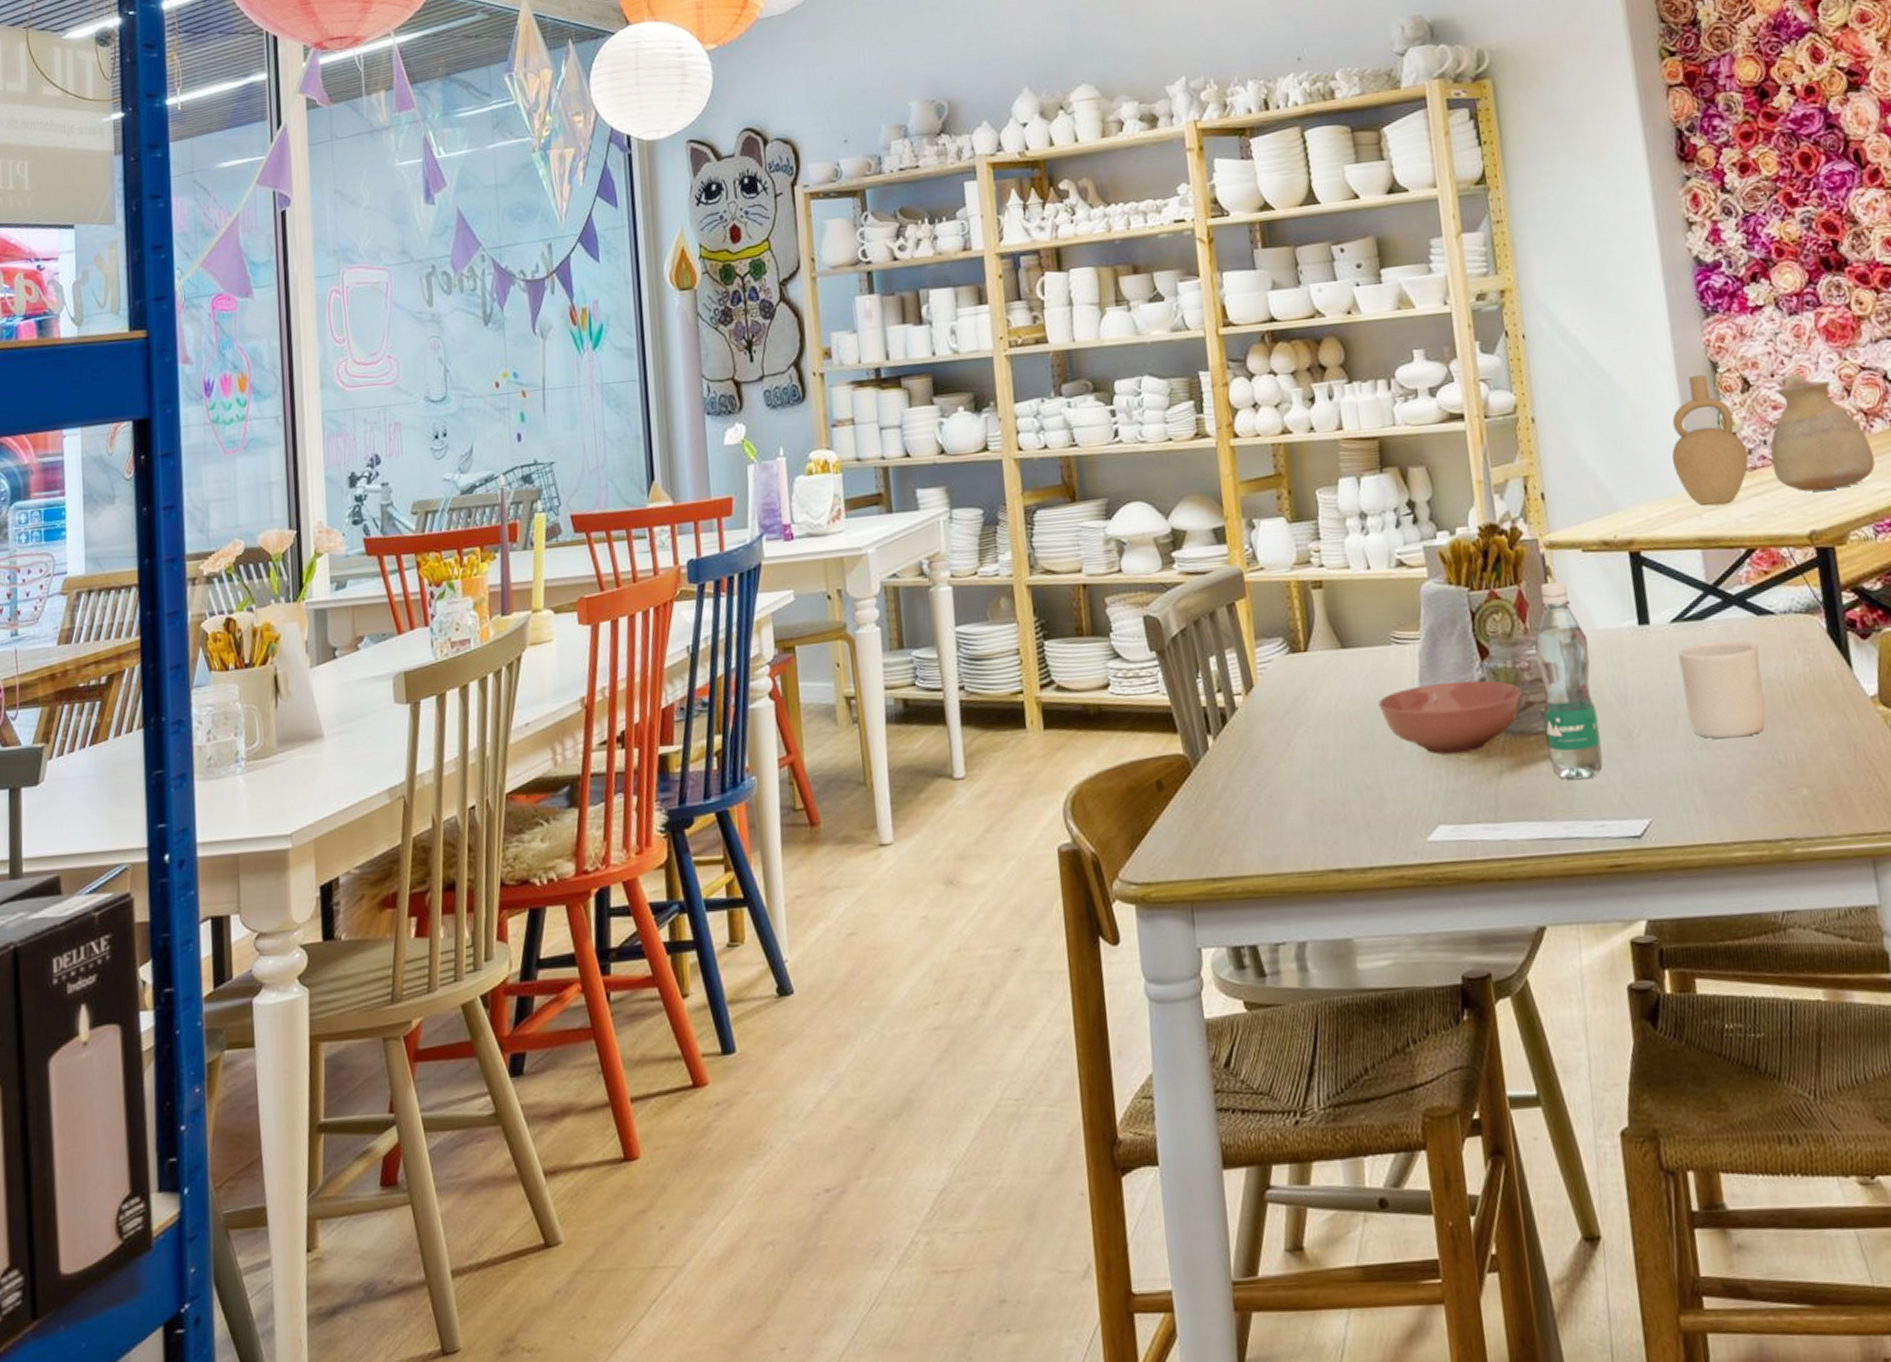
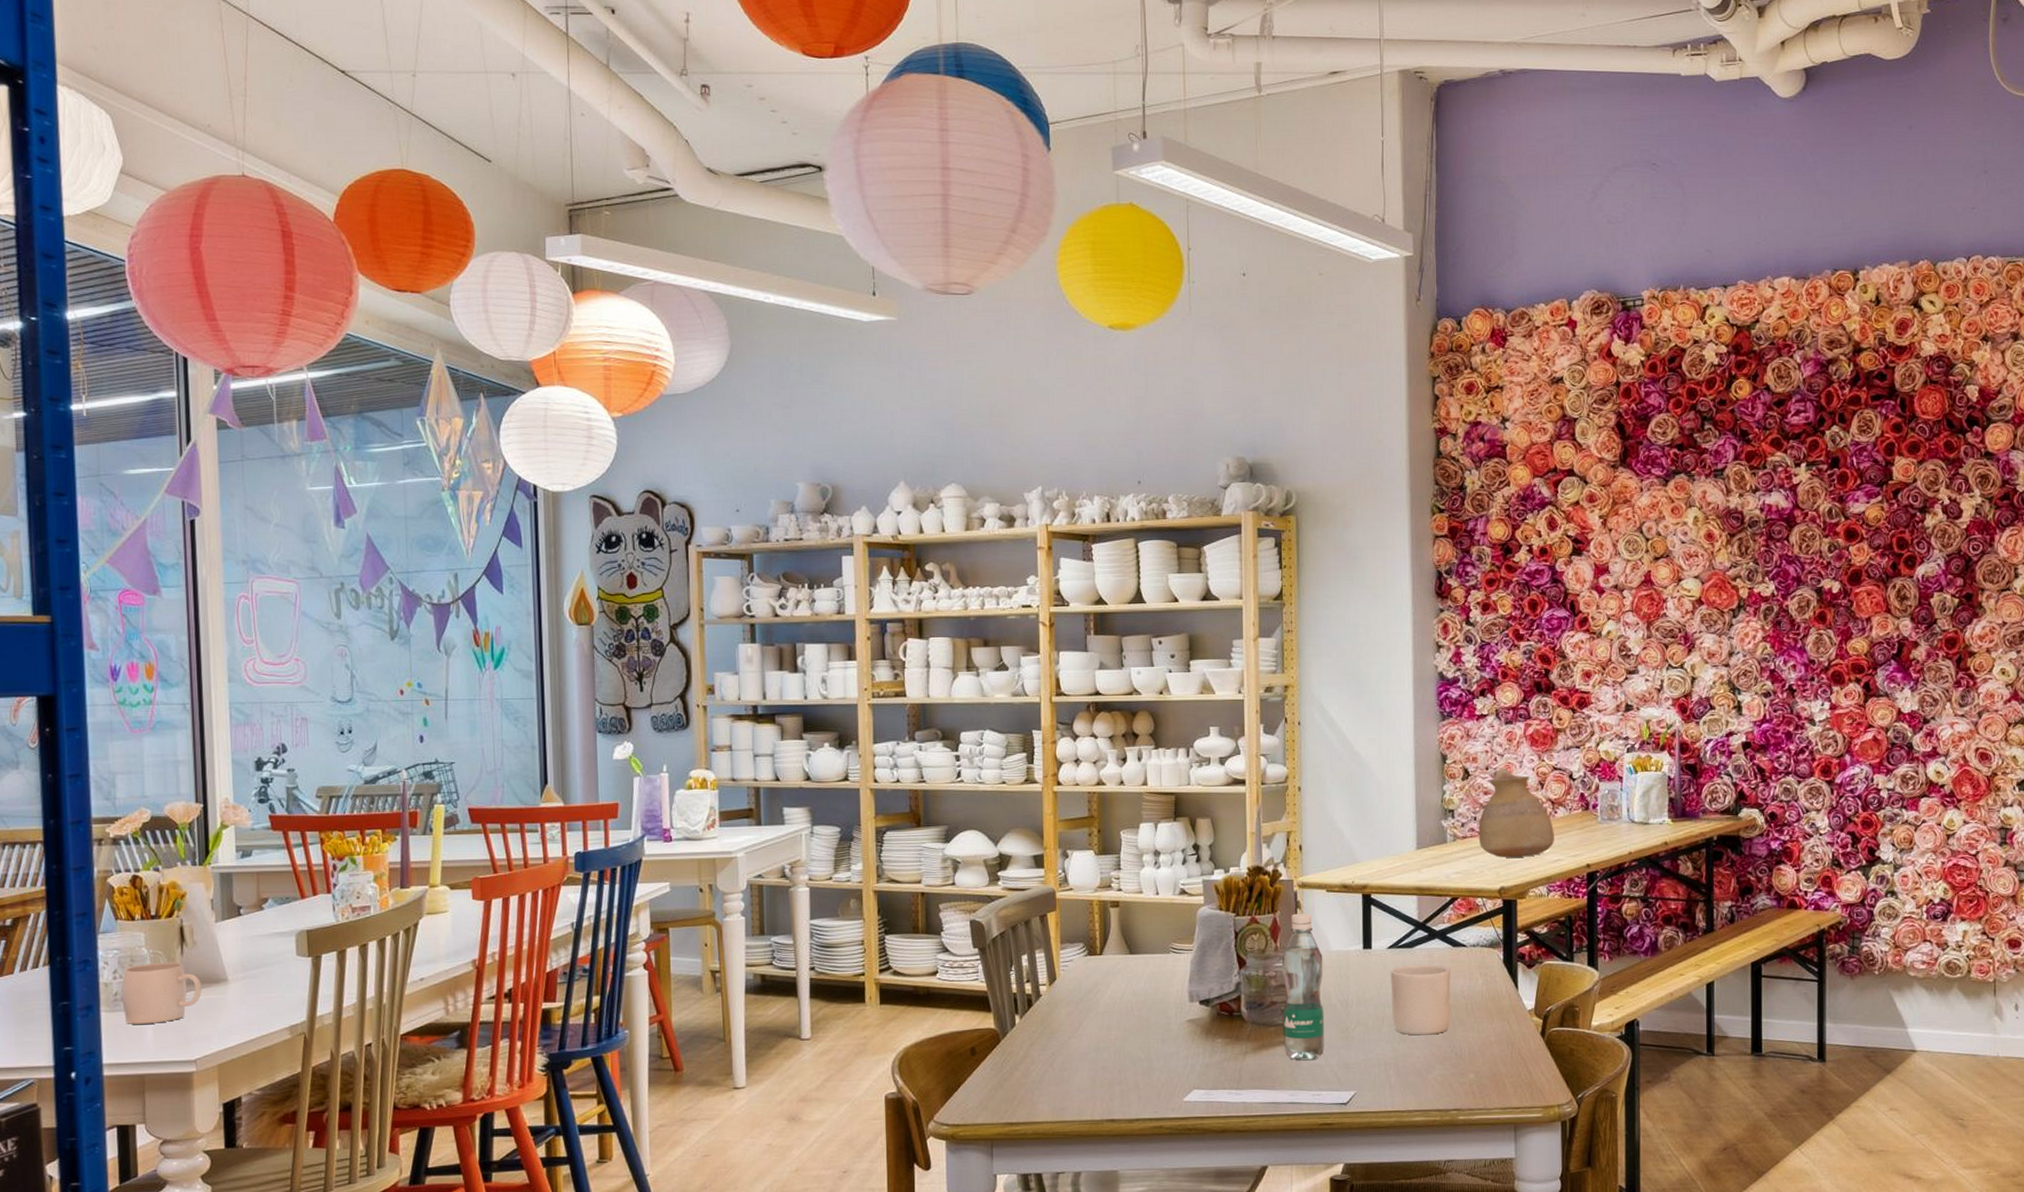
mug: none [215,717,297,794] -> present [121,962,202,1024]
bowl: present [1378,680,1523,755] -> none [1155,983,1269,1037]
ceramic vessel: present [1671,374,1749,506] -> none [1403,764,1461,864]

